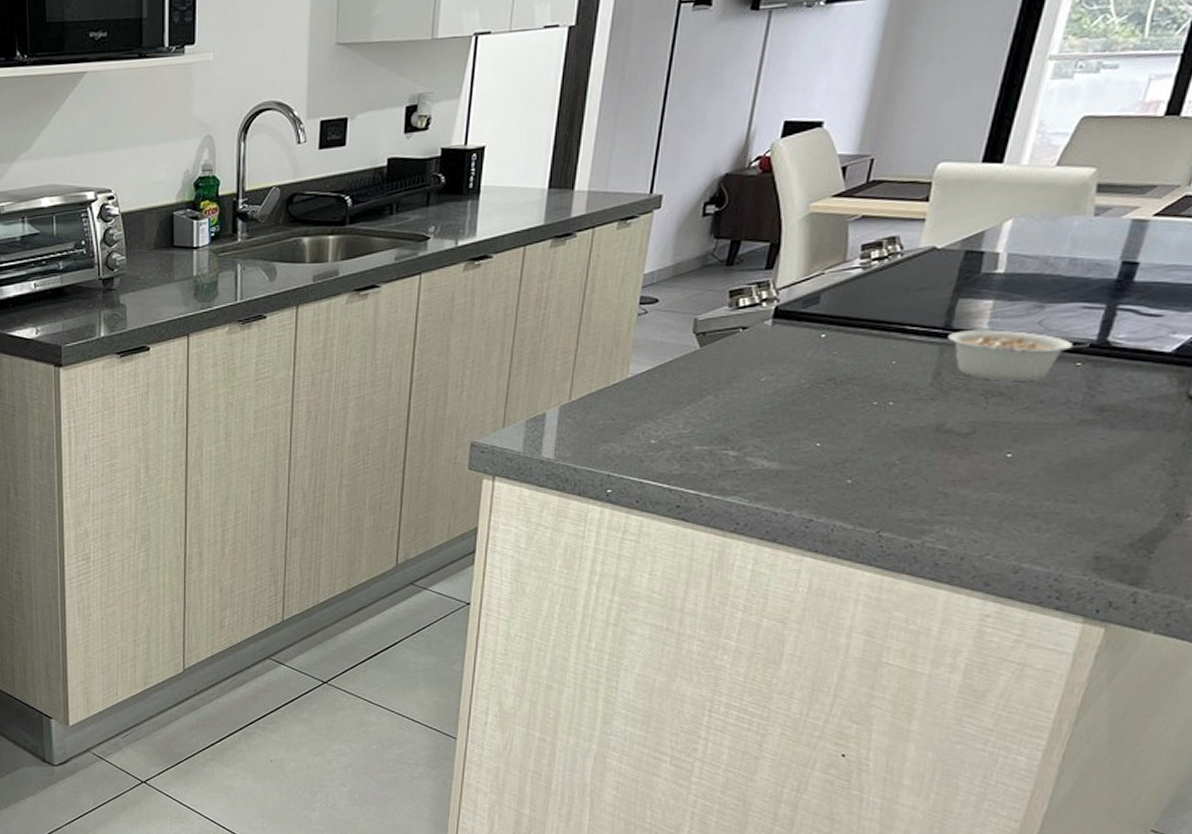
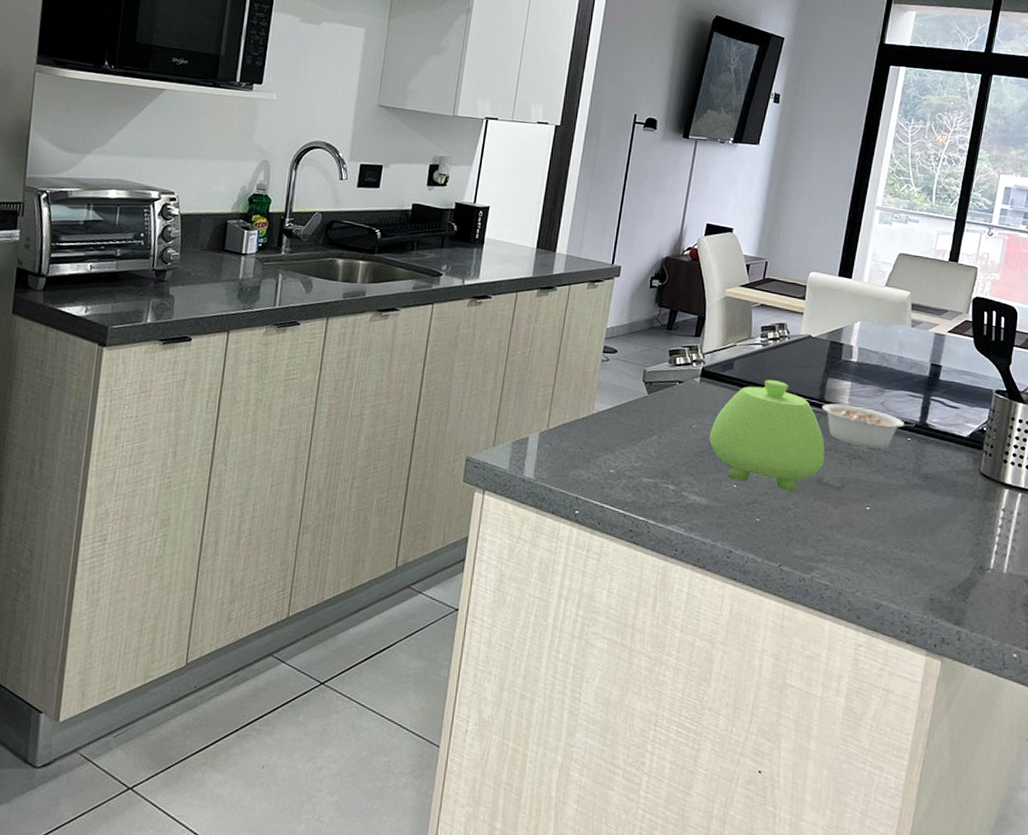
teapot: none [784,311,950,444] -> present [709,380,825,492]

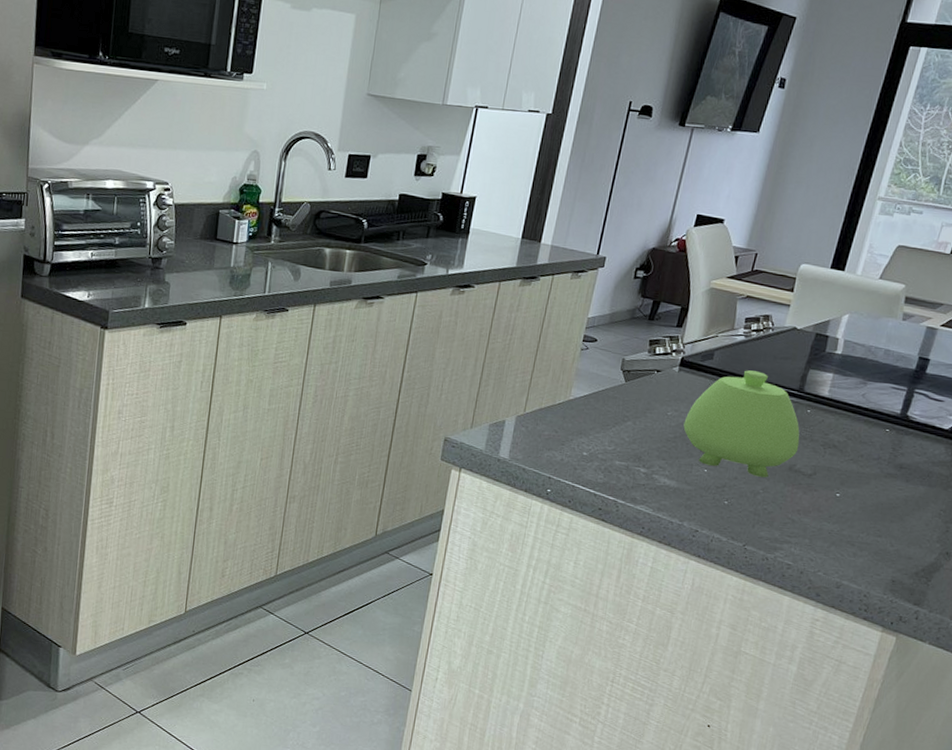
legume: present [822,403,915,449] -> none [800,394,895,439]

